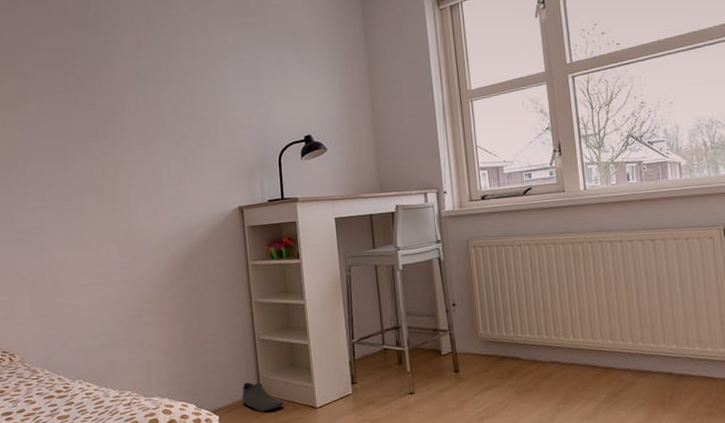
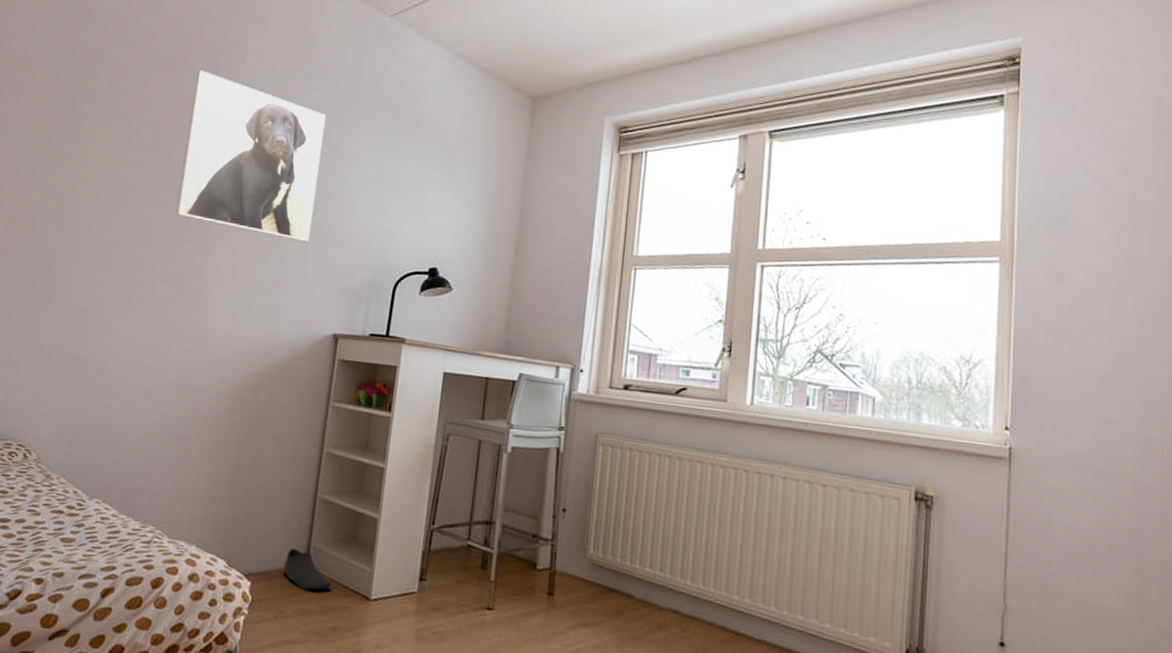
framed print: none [72,10,200,138] -> present [175,70,326,242]

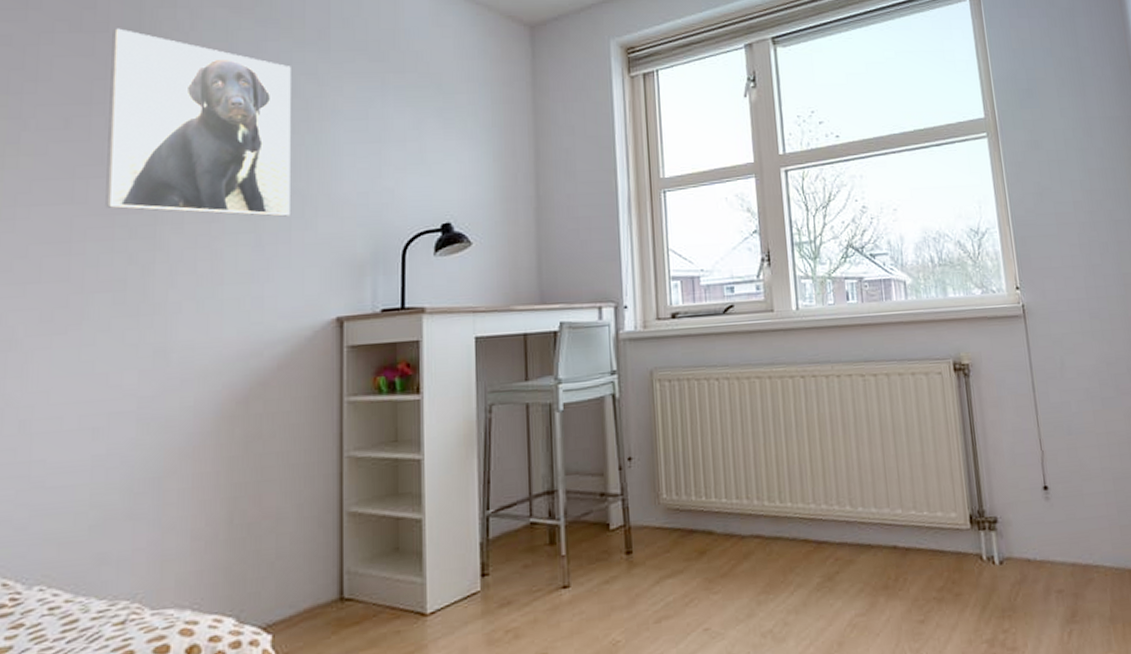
shoe: present [283,548,332,590] -> none [312,579,376,626]

